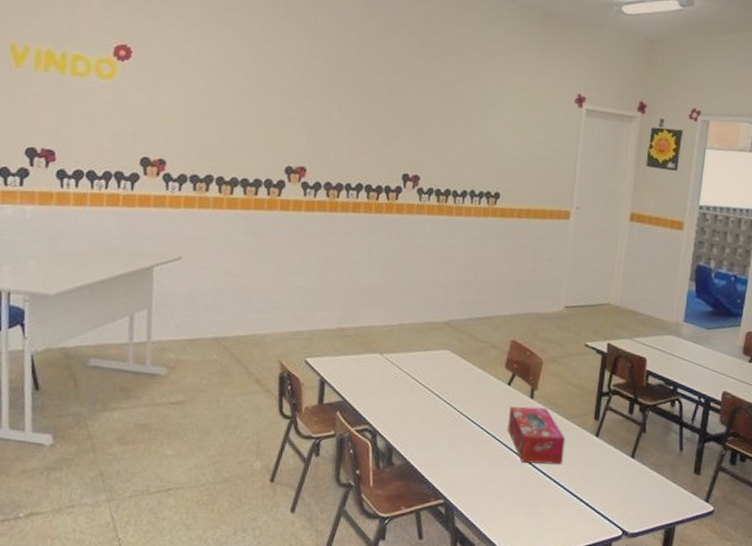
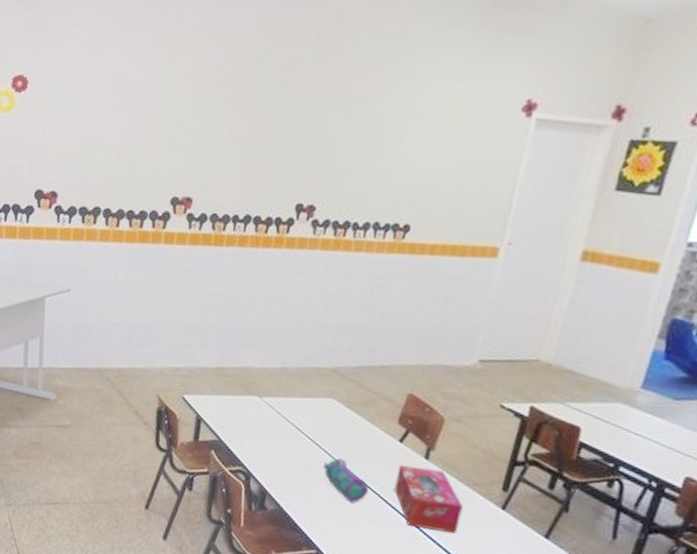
pencil case: none [444,406,486,448] -> present [323,458,369,503]

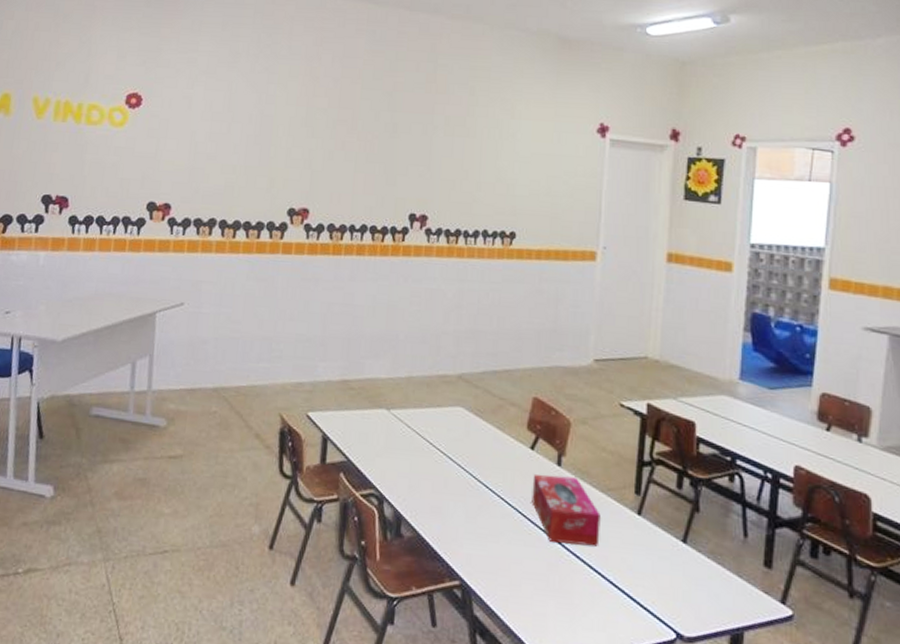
pencil case: present [323,458,369,503] -> none [458,472,506,521]

